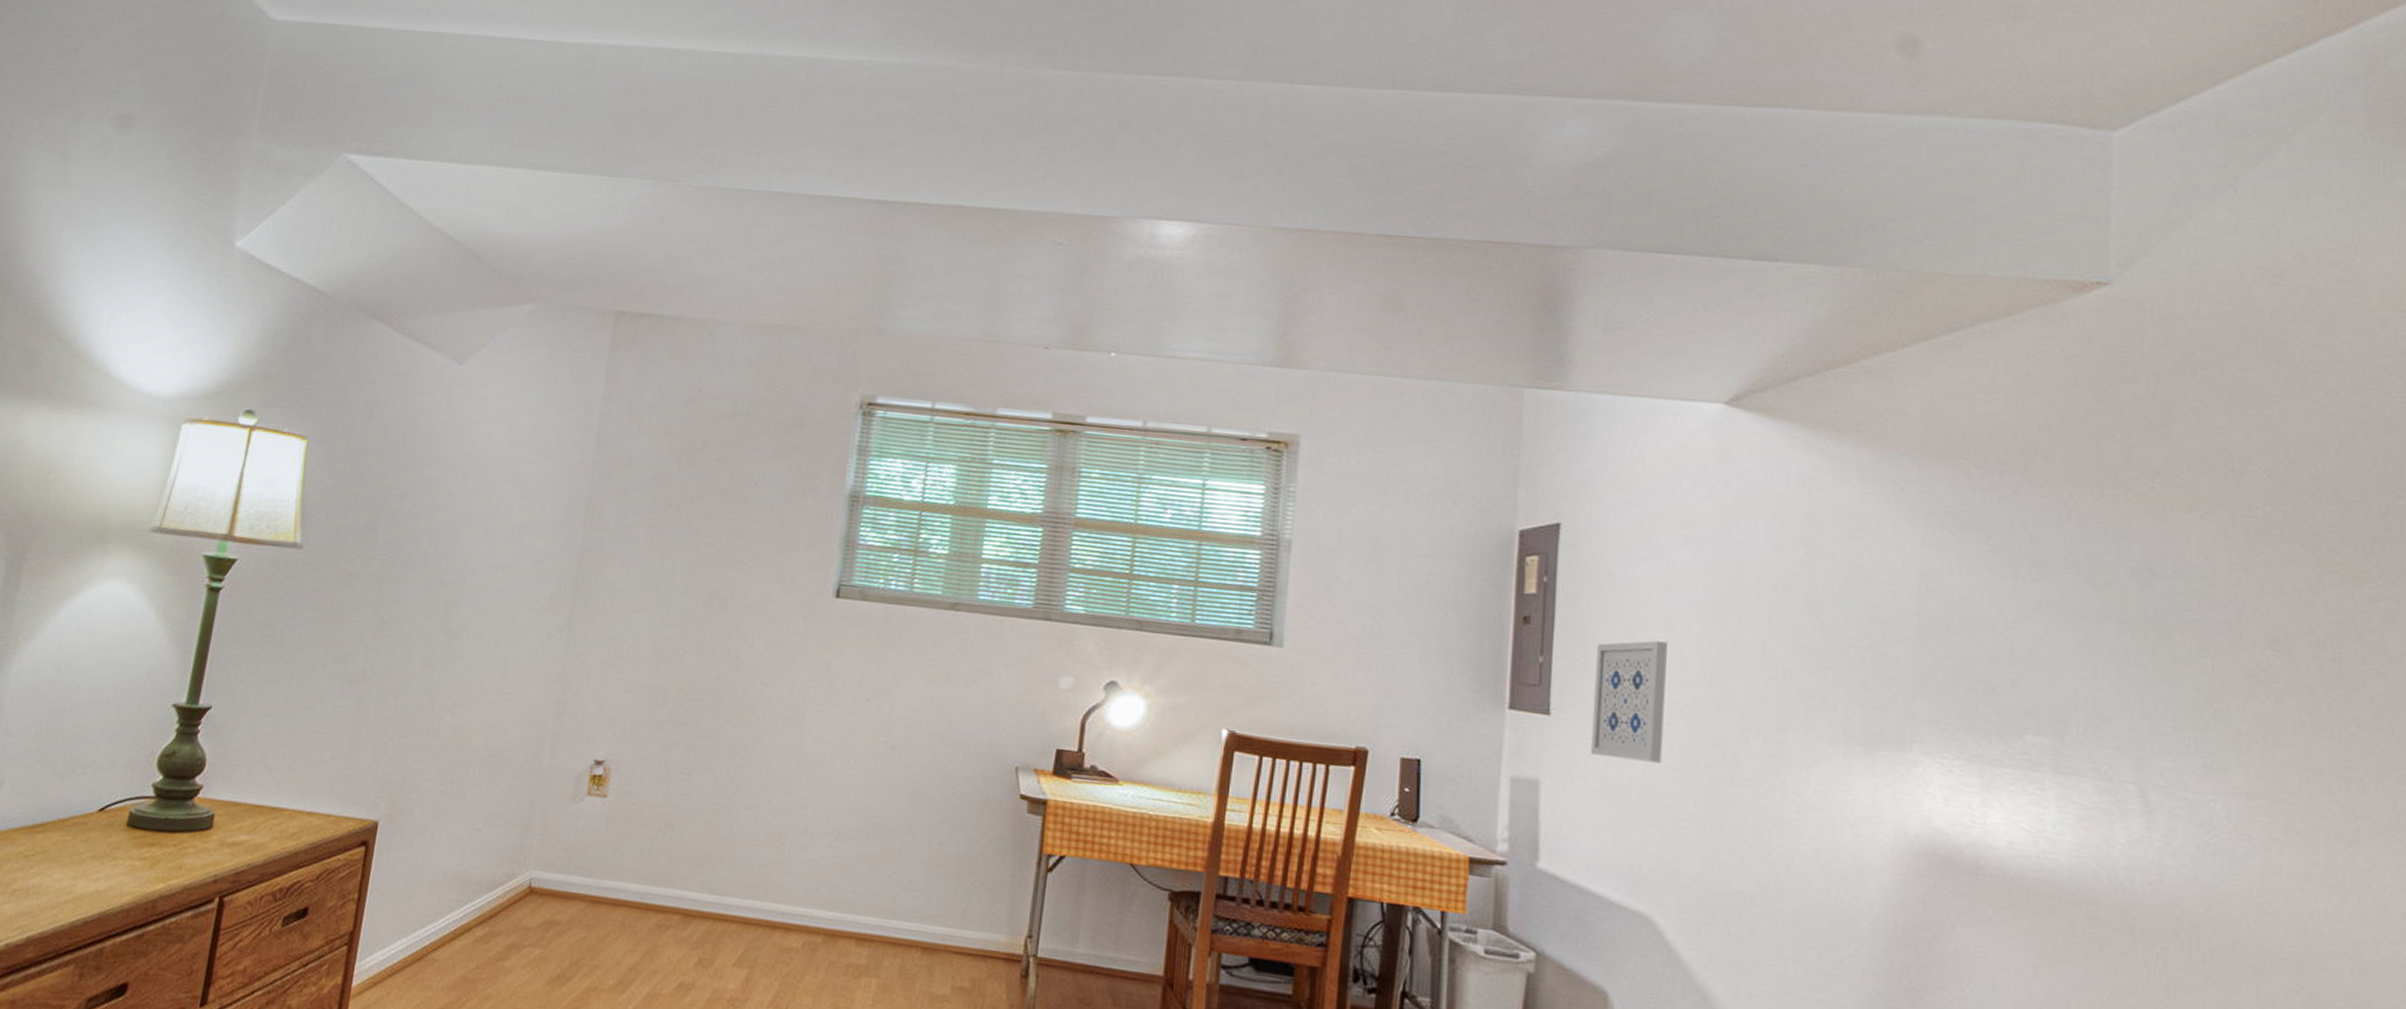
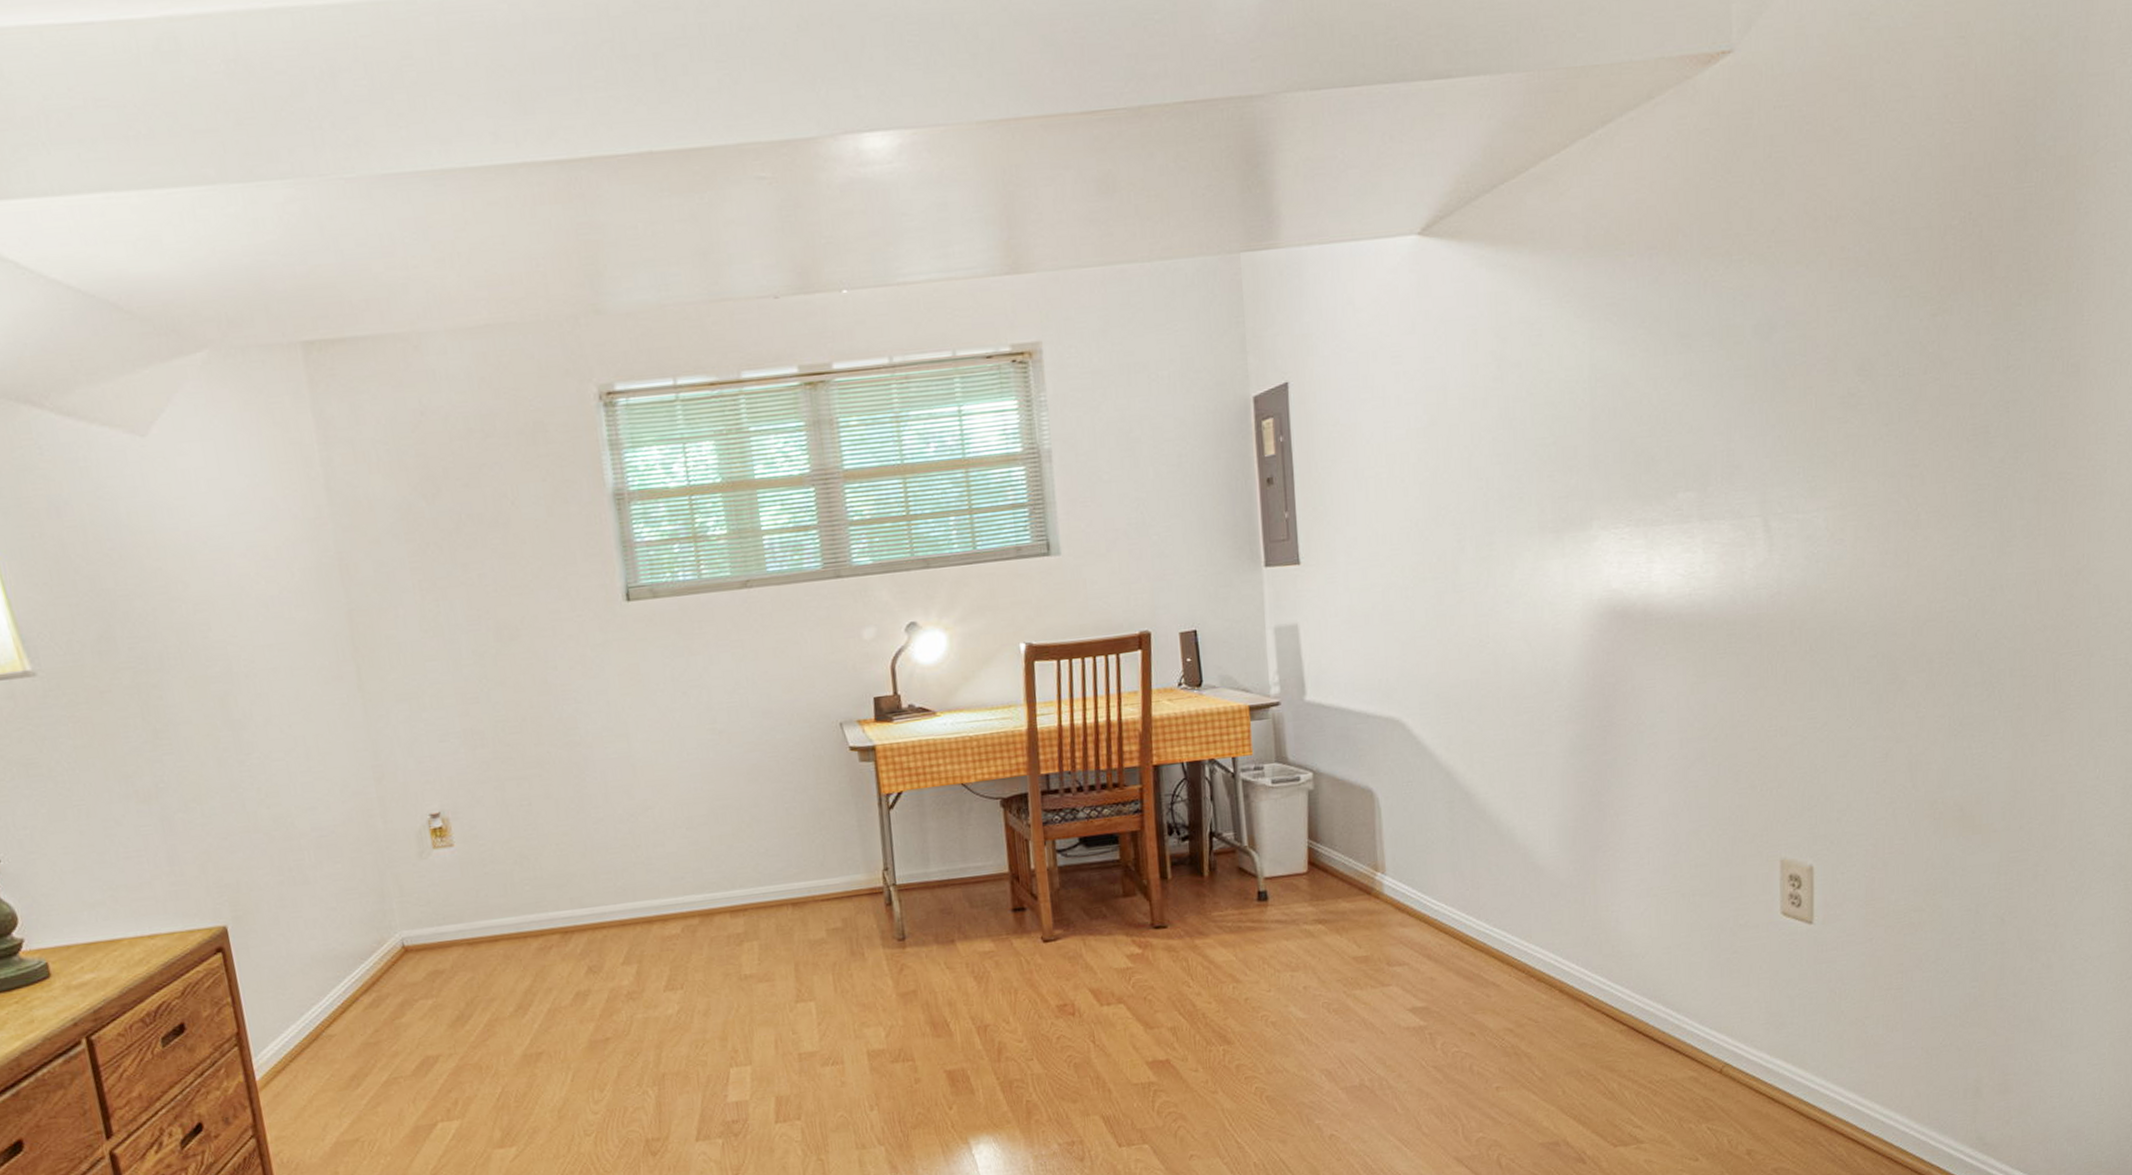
wall art: present [1590,640,1667,763] -> none [1333,475,1396,592]

